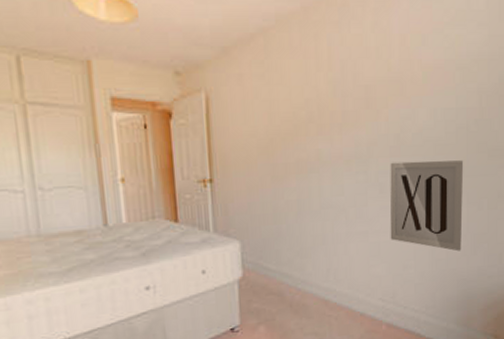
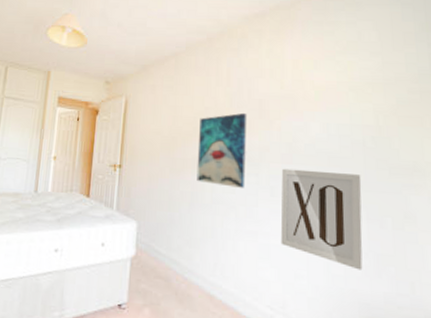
wall art: none [300,102,354,189] -> present [196,112,247,188]

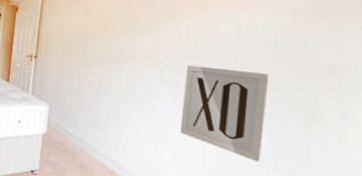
wall art: present [196,112,247,188] -> none [104,11,157,81]

